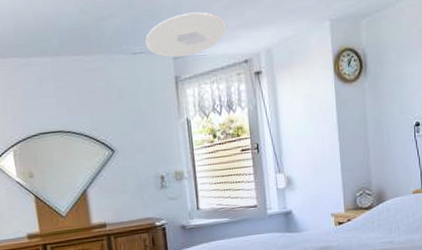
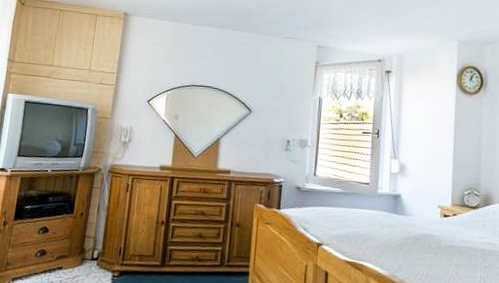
ceiling light: present [145,12,227,58] -> none [296,15,367,48]

